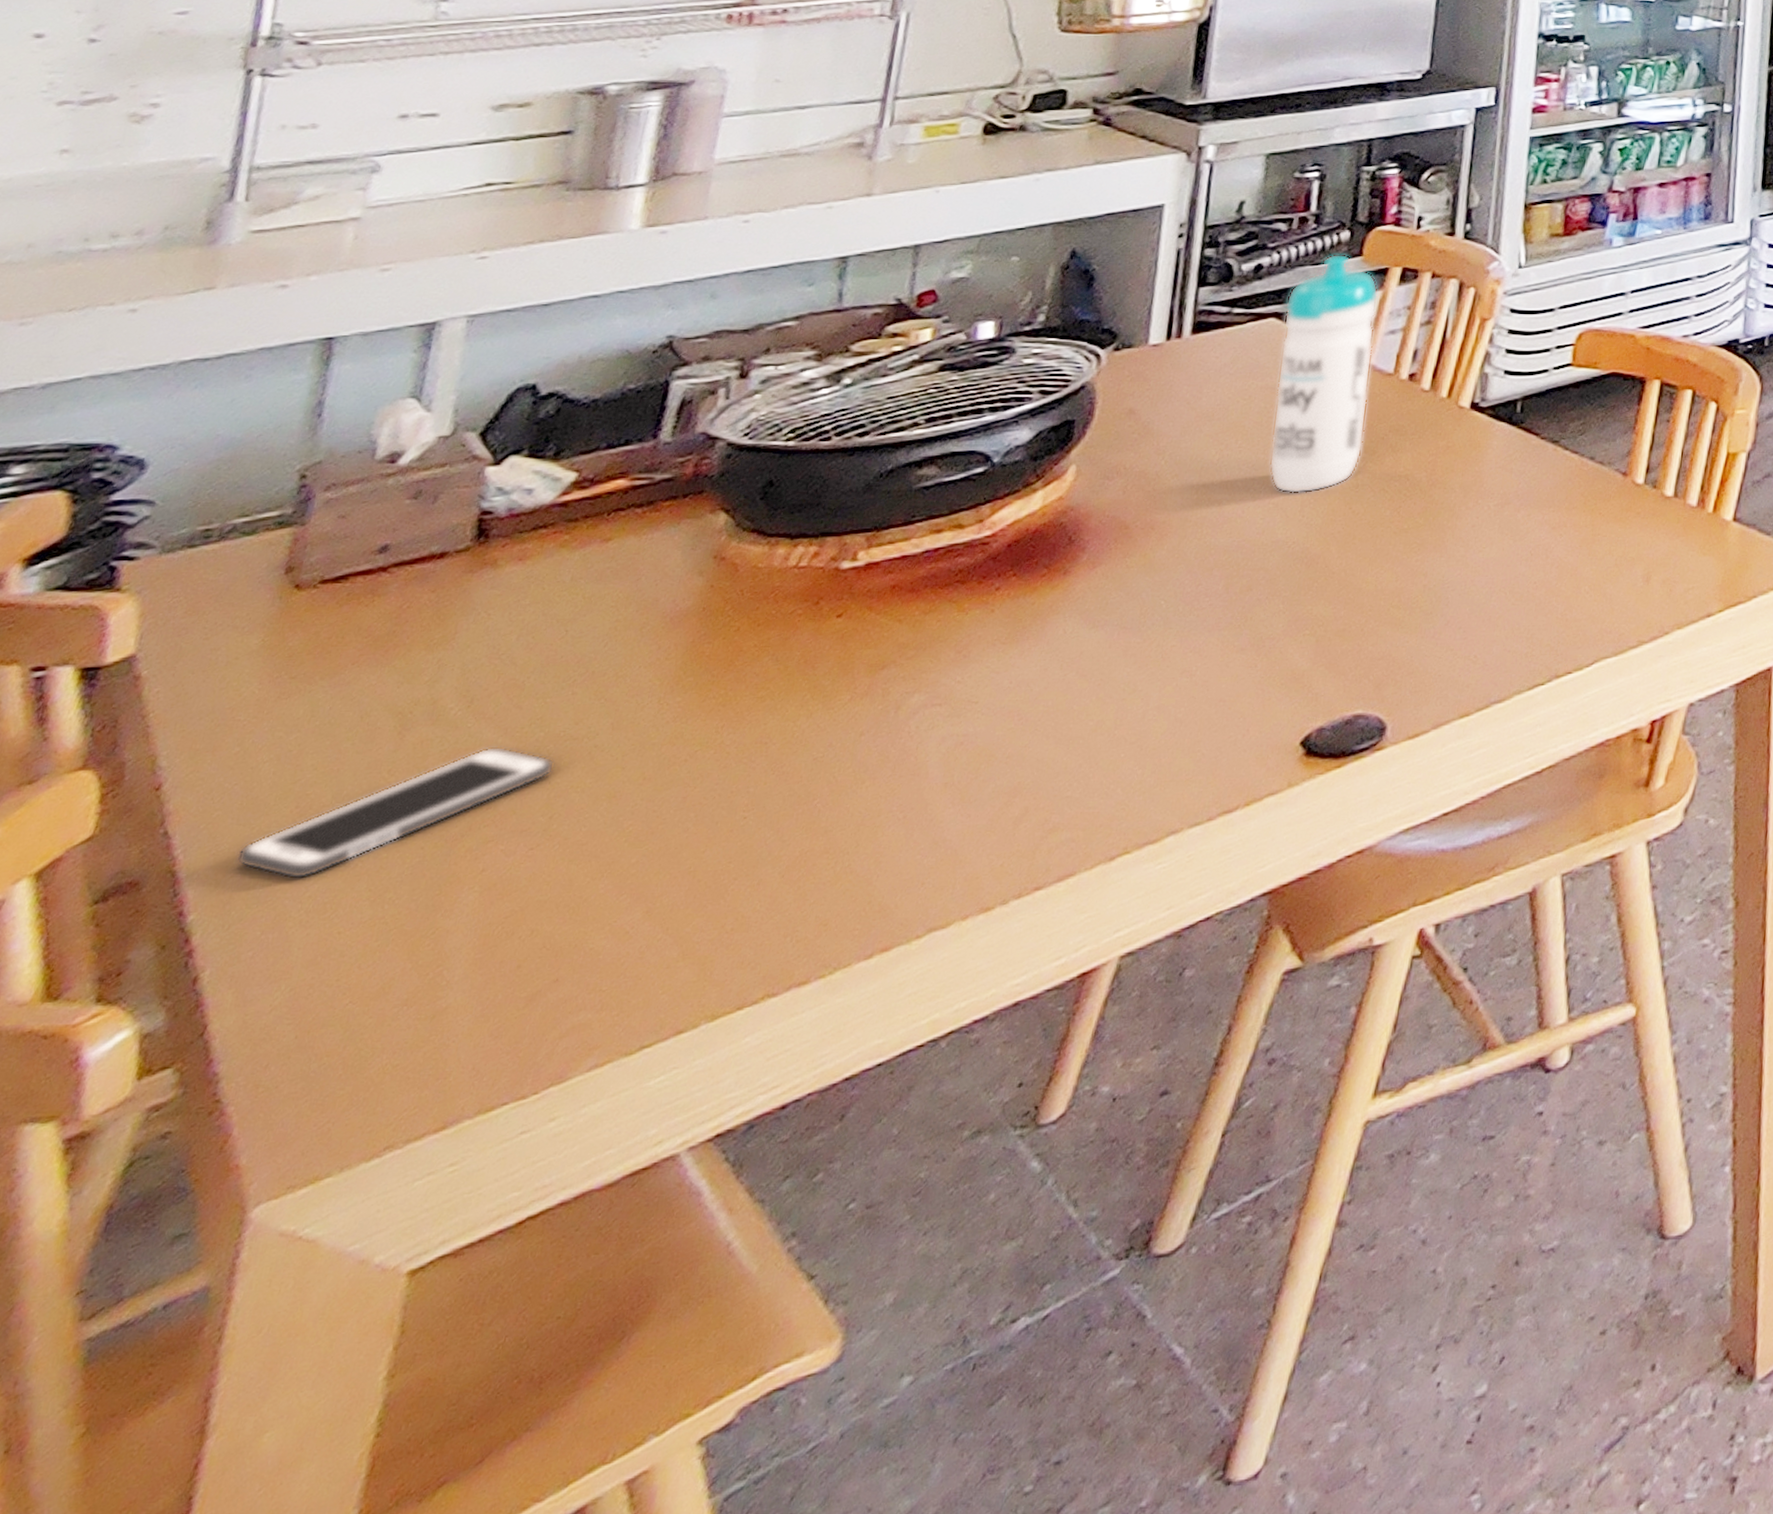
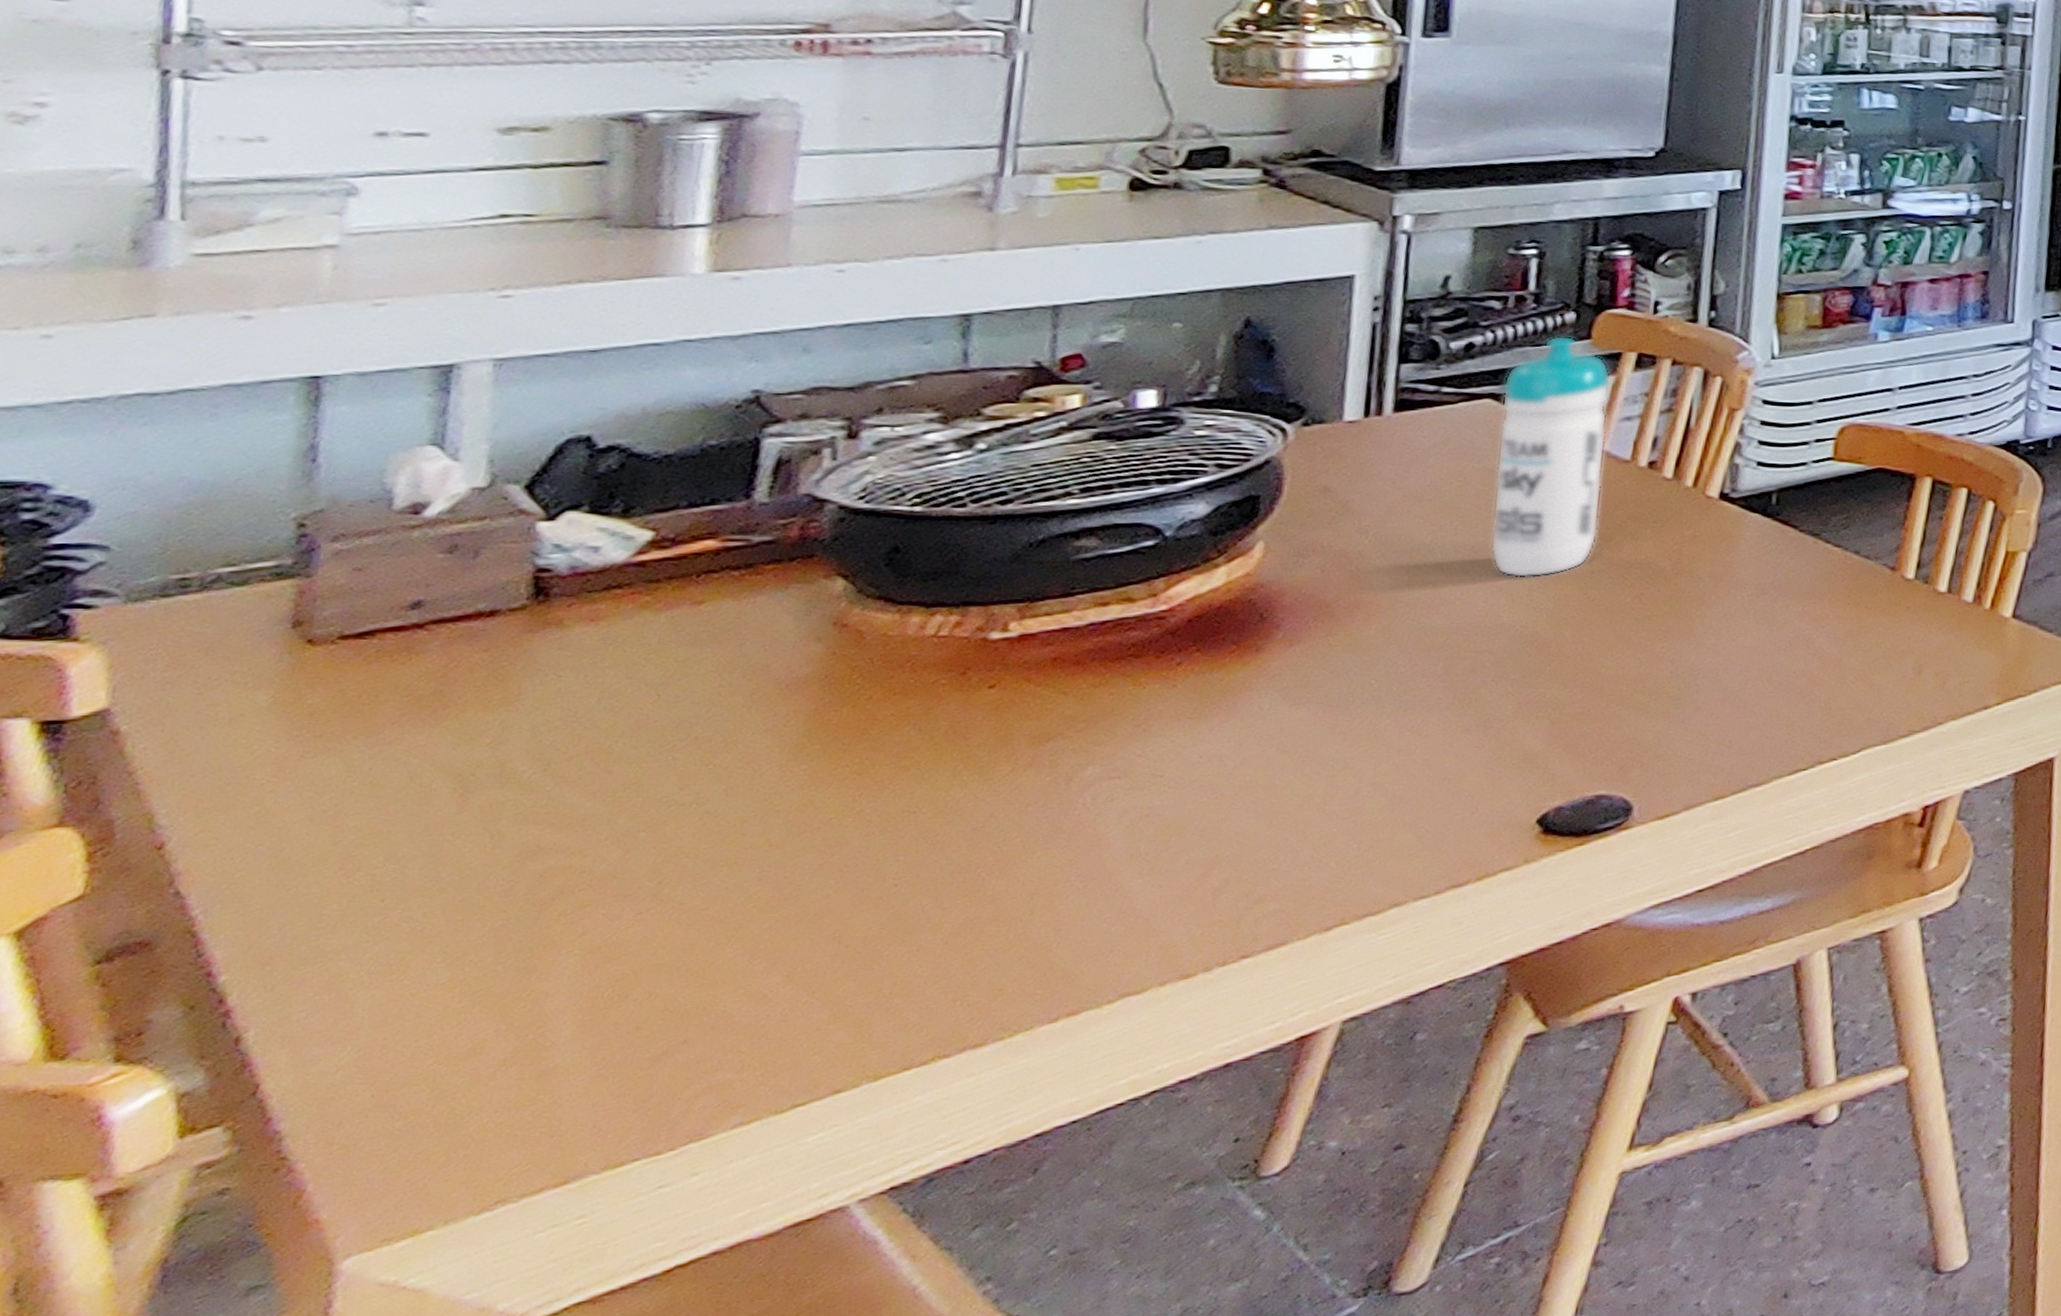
cell phone: present [236,746,555,879] -> none [272,810,659,941]

